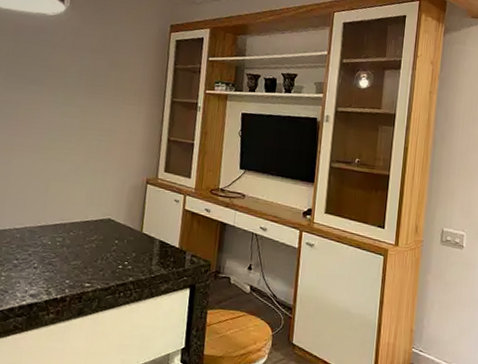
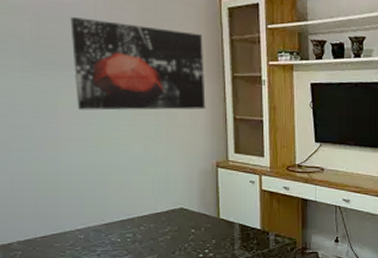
wall art: none [34,40,151,129] -> present [70,17,206,111]

